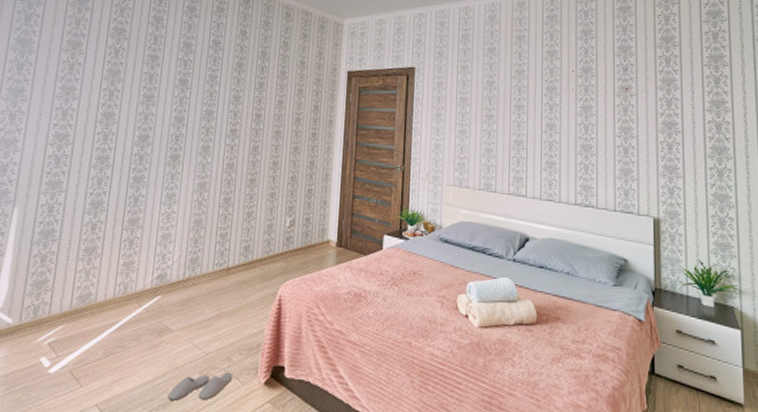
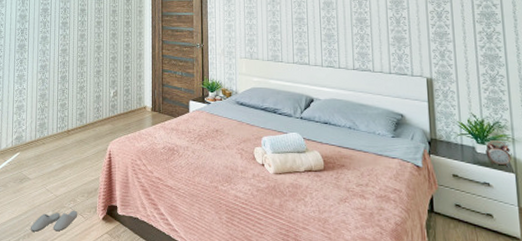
alarm clock: none [712,291,738,322] -> present [485,140,511,167]

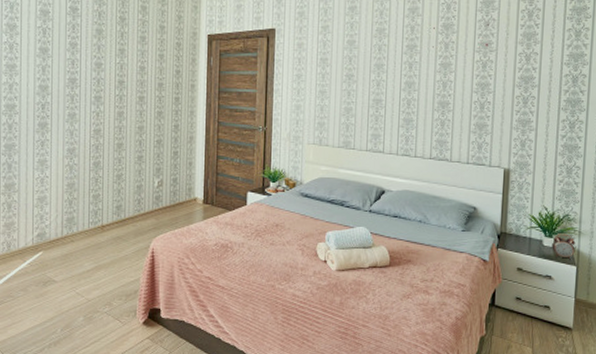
slippers: present [31,210,78,232] -> none [58,315,114,339]

